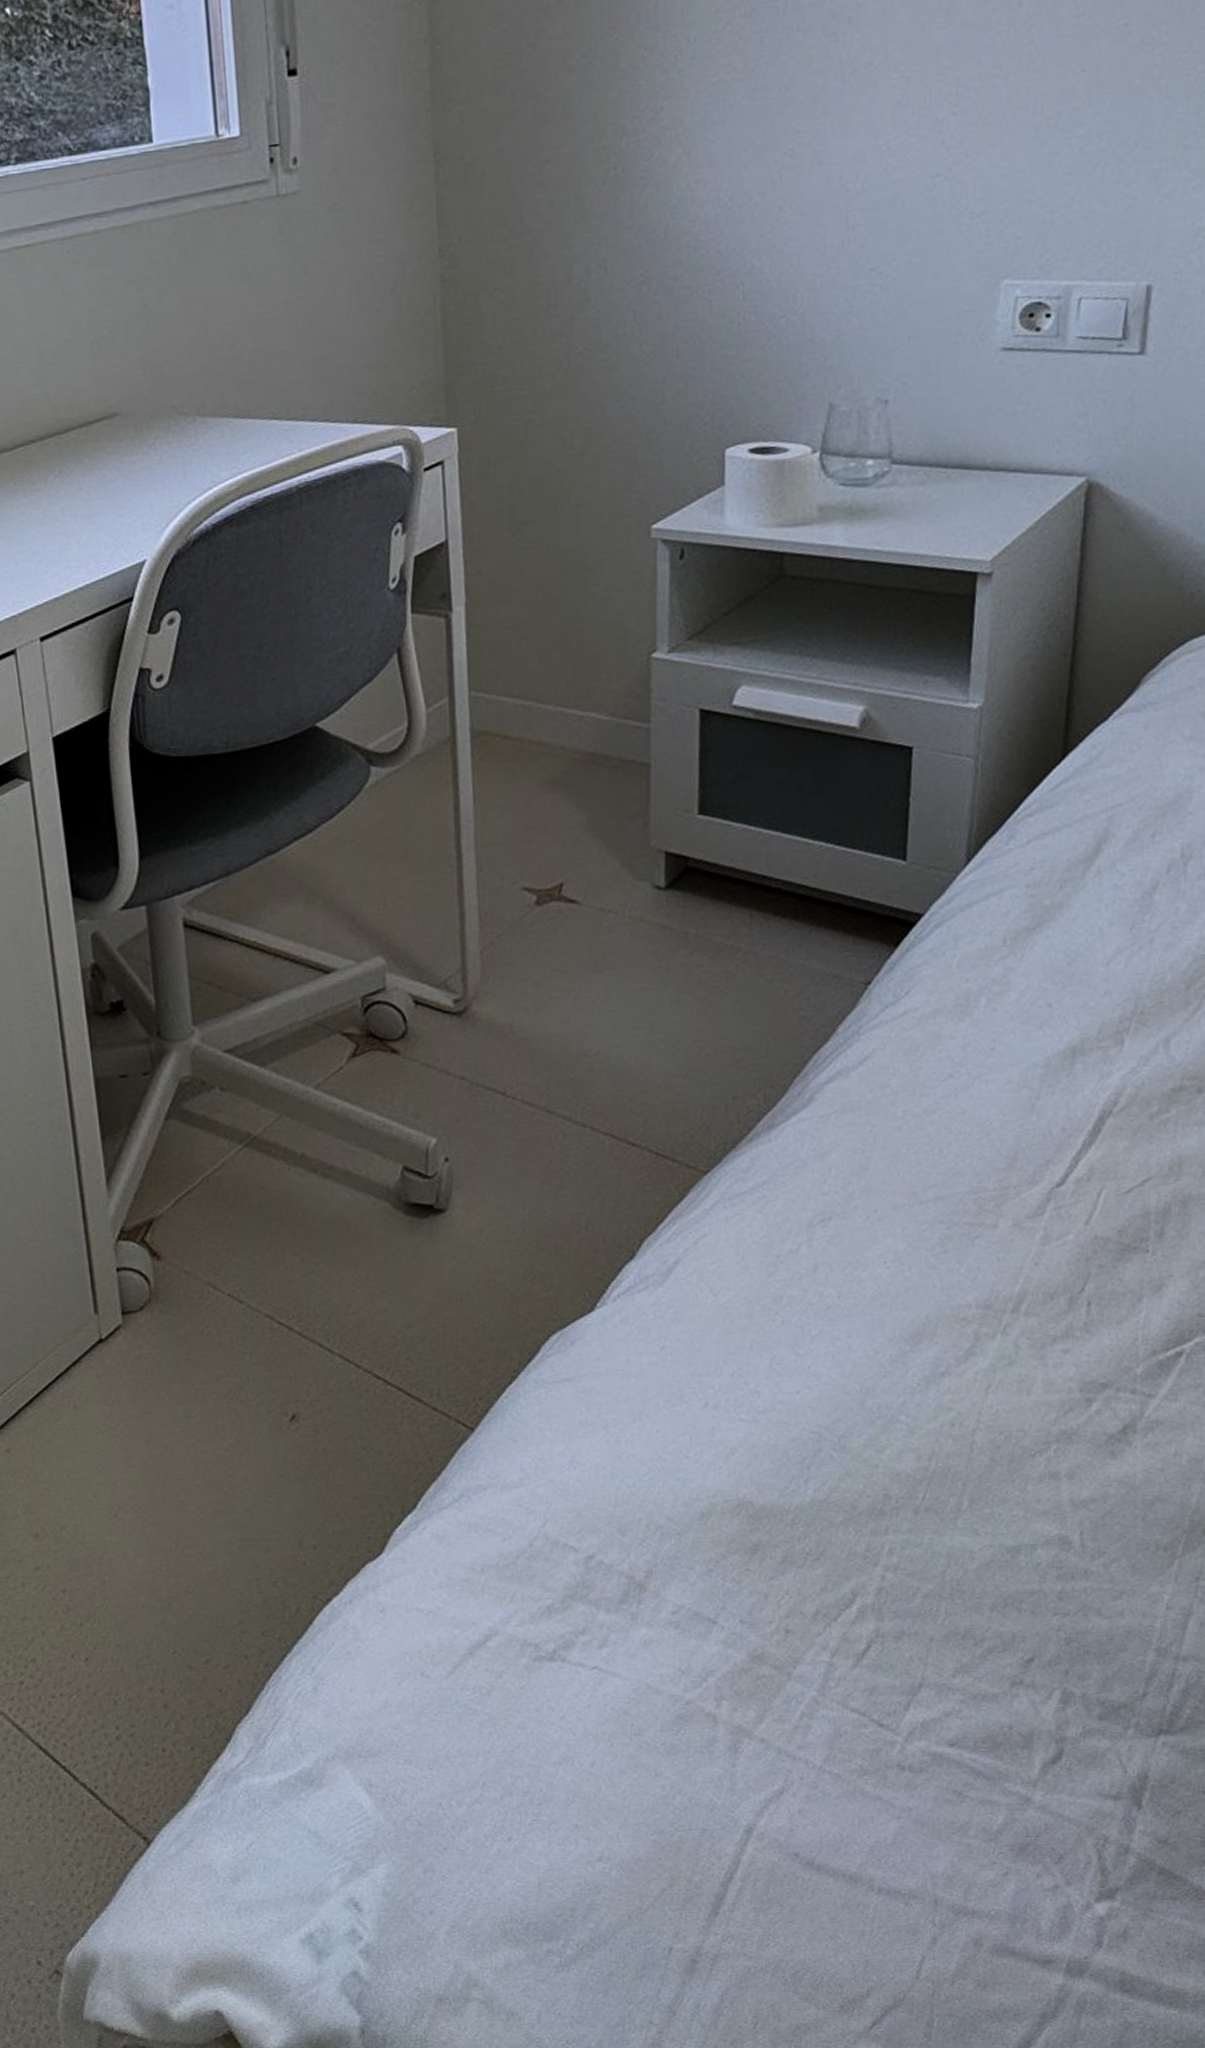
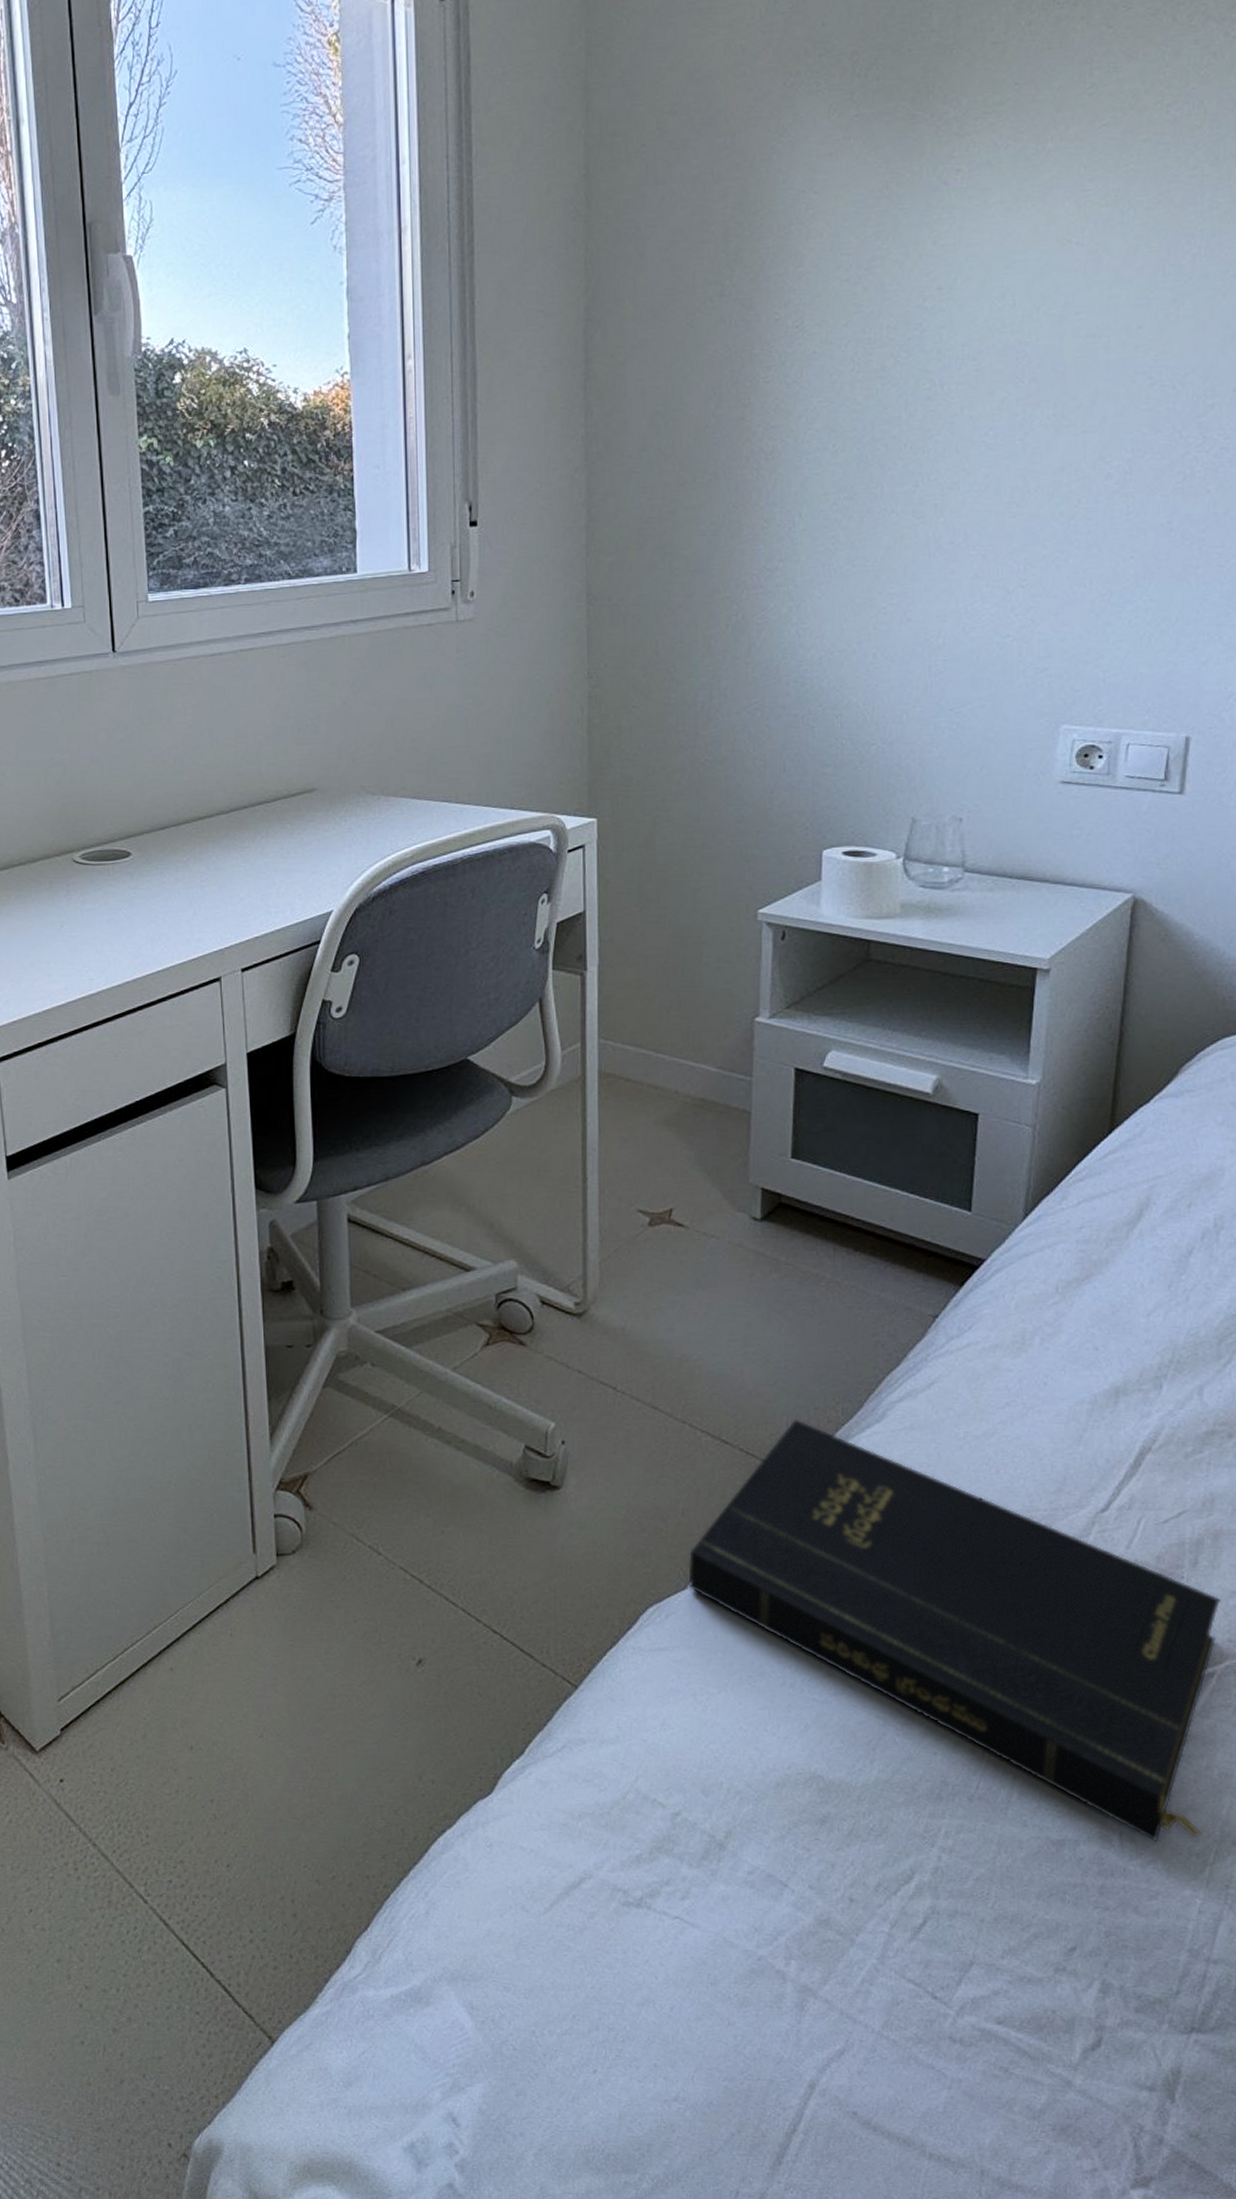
book: none [594,1111,1191,1539] -> present [688,1419,1222,1842]

